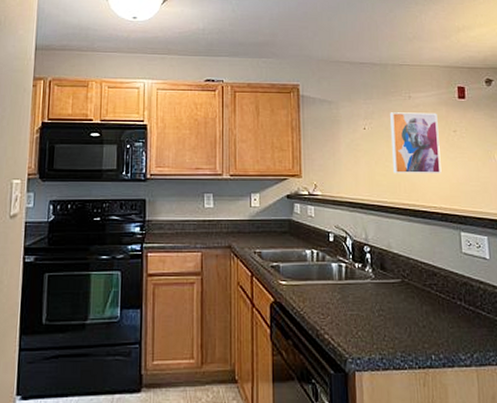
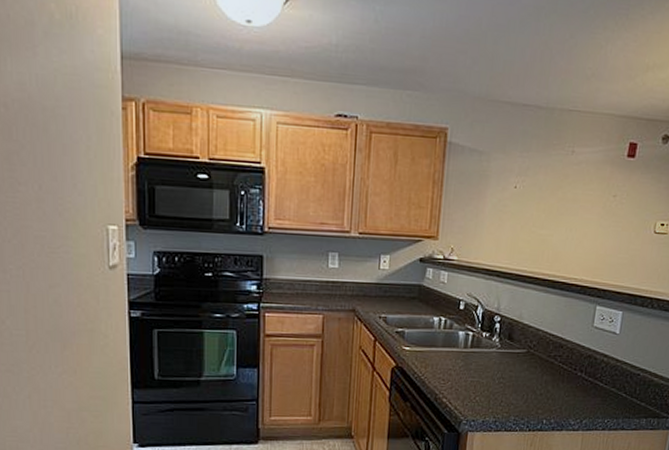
wall art: present [390,112,442,174] -> none [539,169,600,244]

